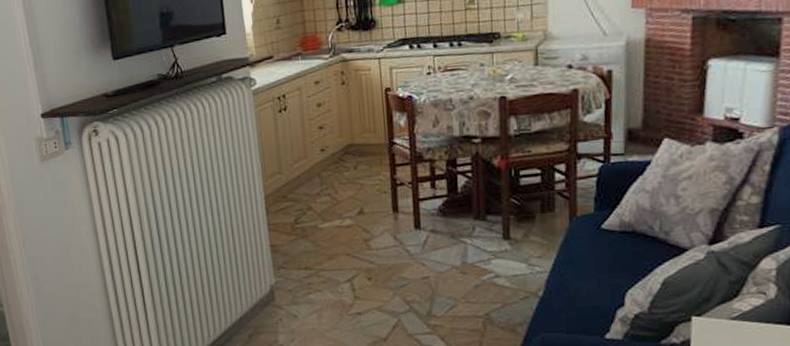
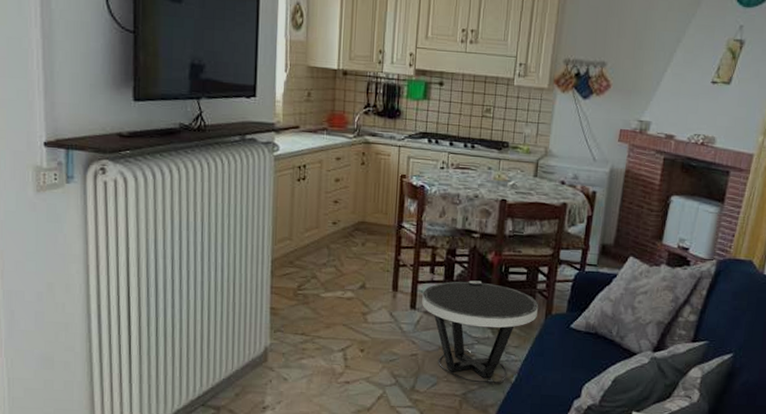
side table: none [426,189,560,301] -> present [422,280,539,384]

